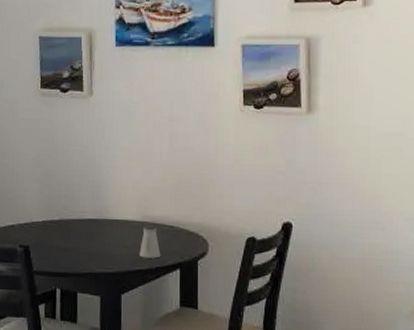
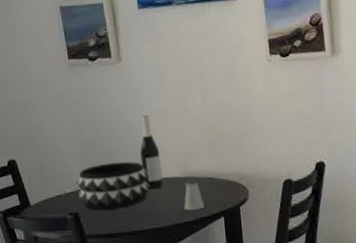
decorative bowl: none [31,197,107,246] -> present [75,161,151,210]
wine bottle: none [100,153,121,231] -> present [140,115,163,190]

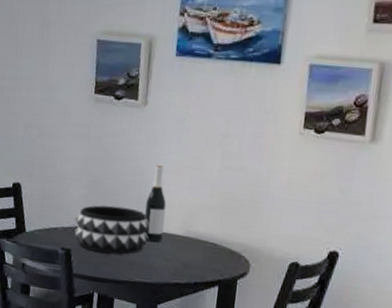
saltshaker: present [184,179,205,211] -> none [179,240,201,274]

